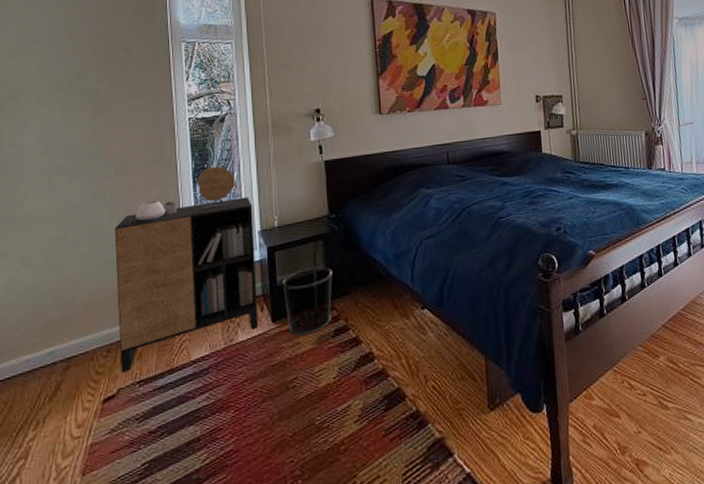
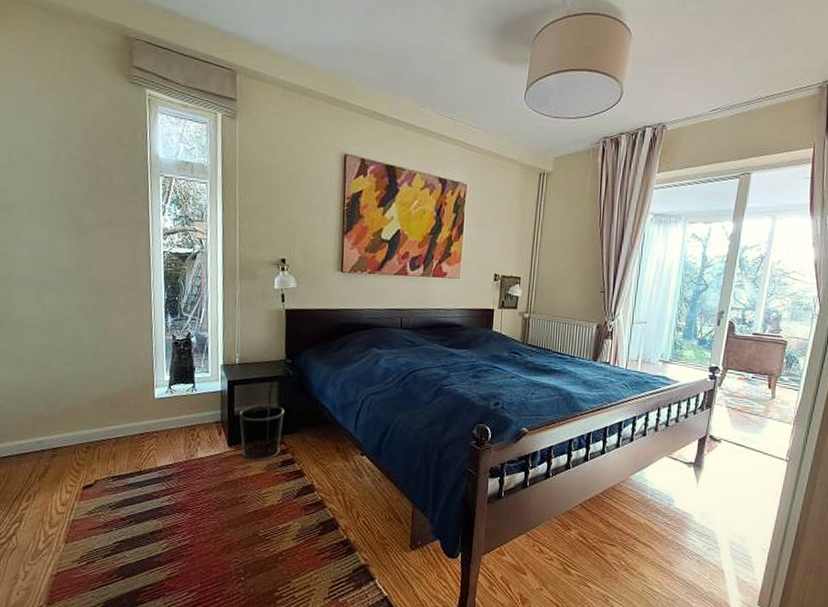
cabinet: present [114,166,259,373] -> none [94,300,217,468]

